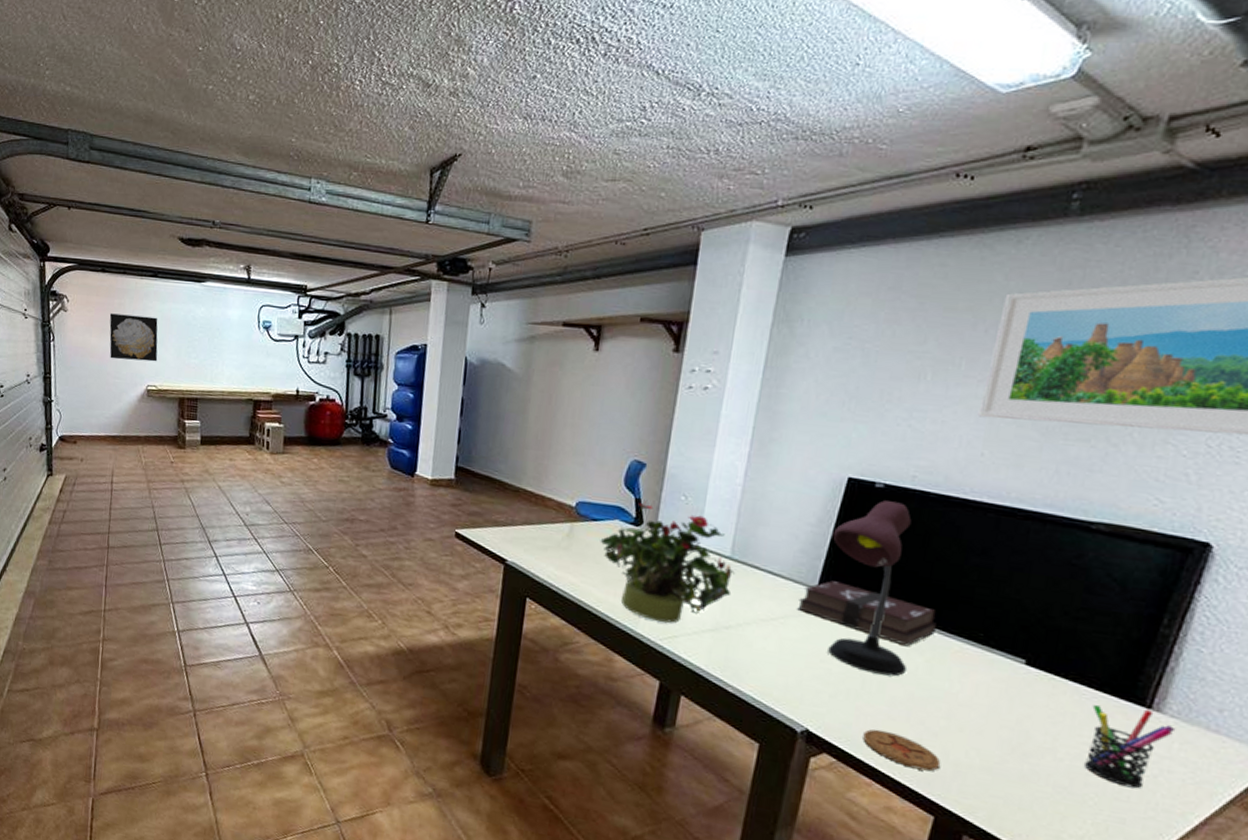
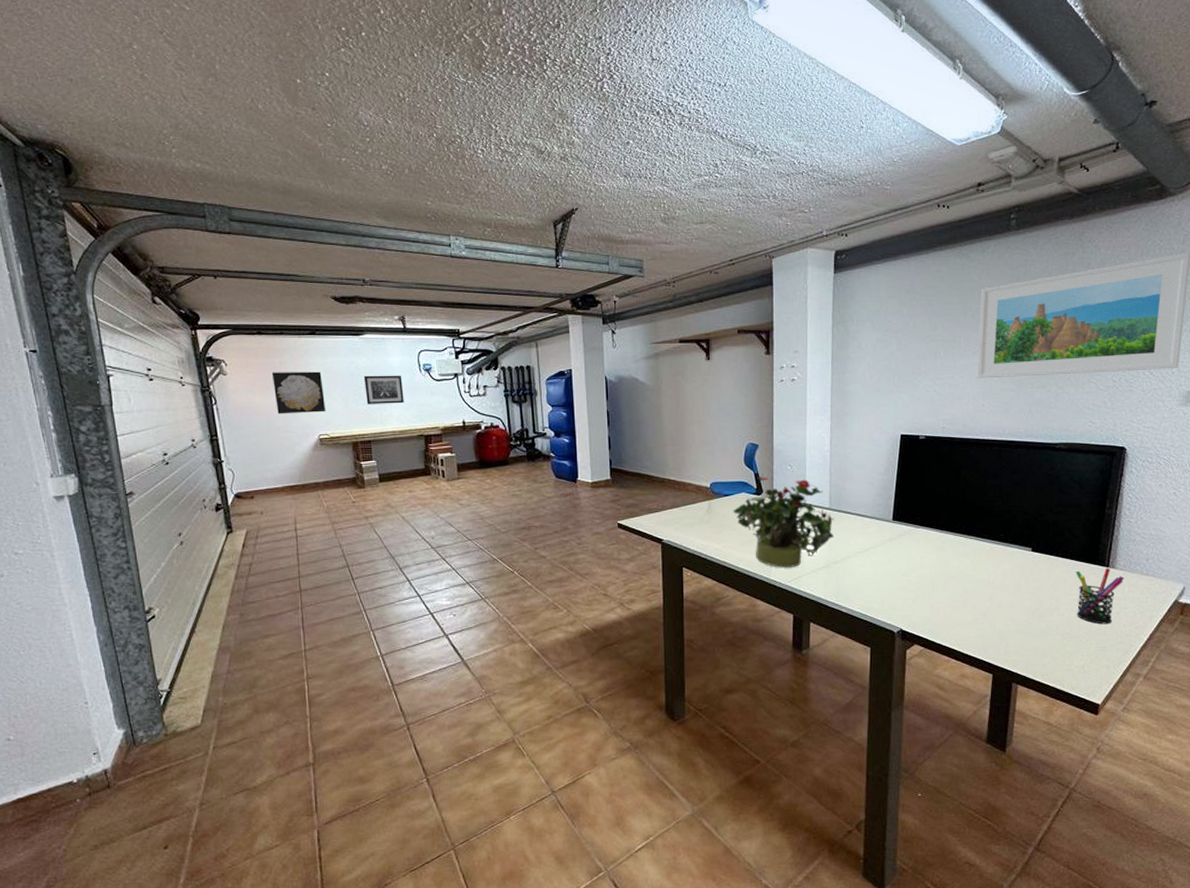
wall art: none [199,327,239,362] -> present [363,375,404,404]
hardback book: present [797,580,938,647] -> none [881,513,974,554]
desk lamp: present [828,500,912,677] -> none [897,448,960,578]
coaster: present [863,729,941,772] -> none [939,618,991,642]

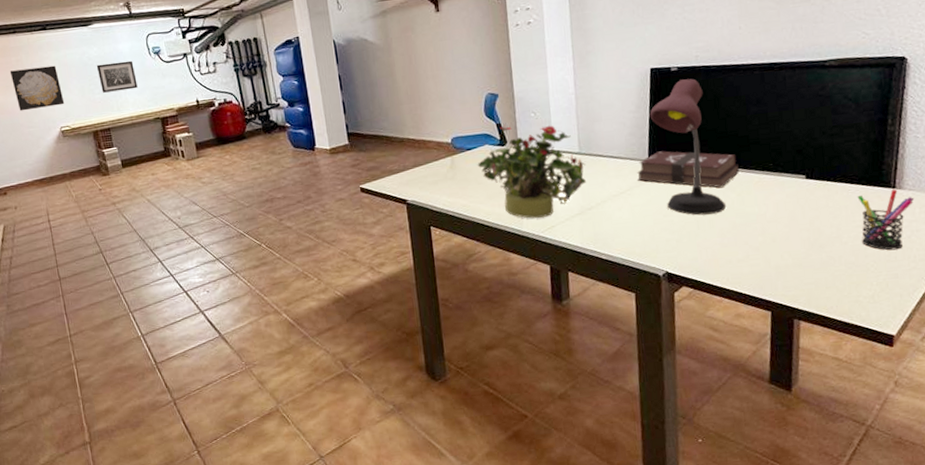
hardback book: none [881,513,974,554] -> present [637,151,740,188]
desk lamp: none [897,448,960,578] -> present [649,78,727,216]

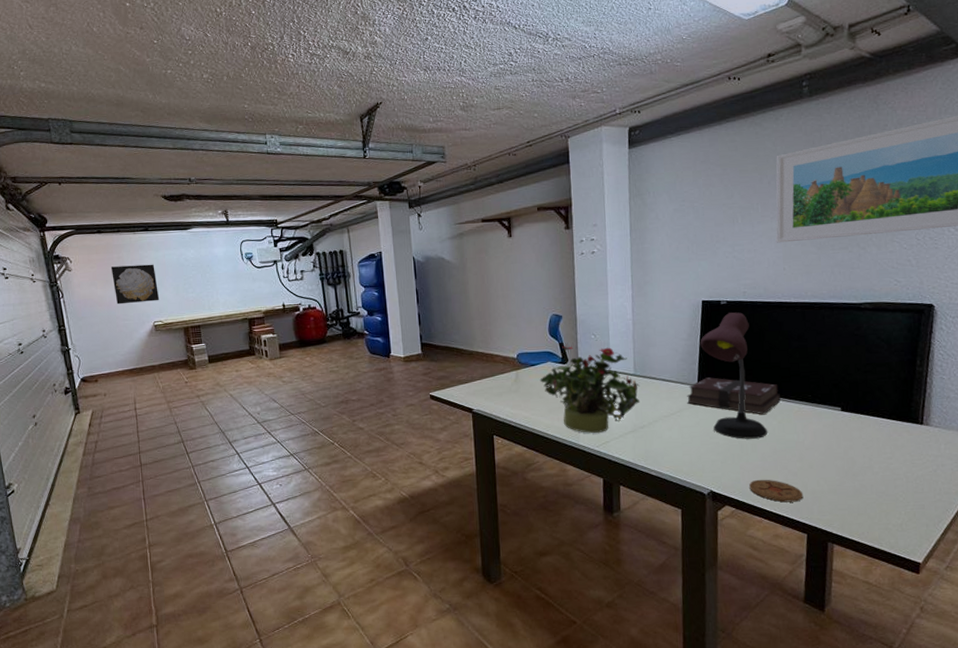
wall art: present [96,60,138,93] -> none [192,264,229,292]
coaster: none [707,256,767,280] -> present [749,479,804,503]
pen holder: present [857,188,915,250] -> none [888,425,940,482]

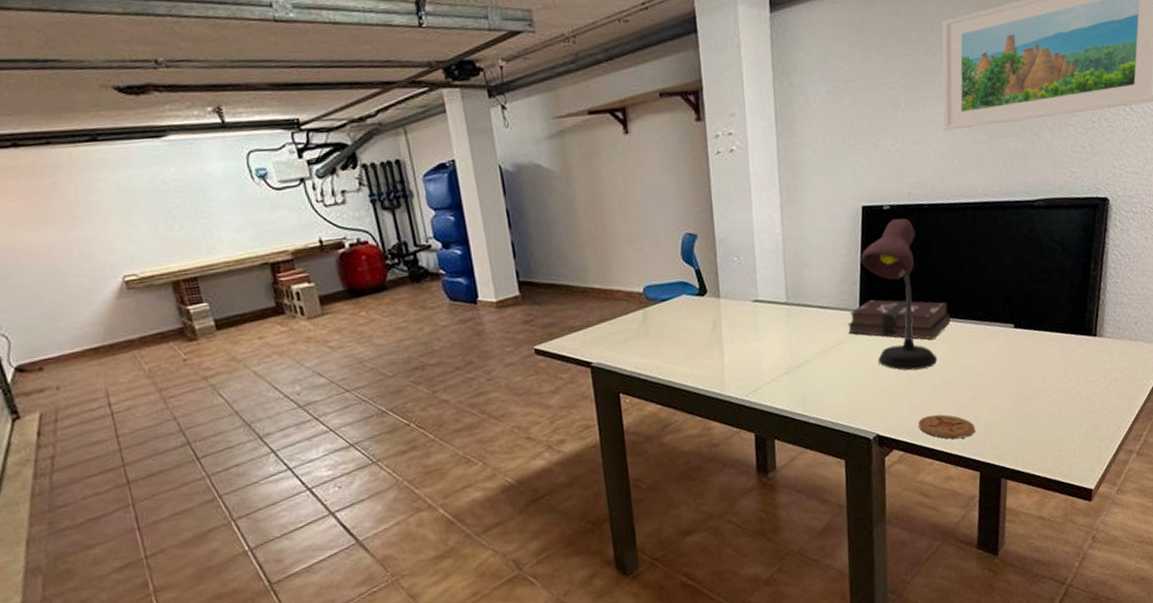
wall art: present [110,264,160,305] -> none [42,191,129,254]
potted plant: present [540,344,640,433] -> none [673,270,795,380]

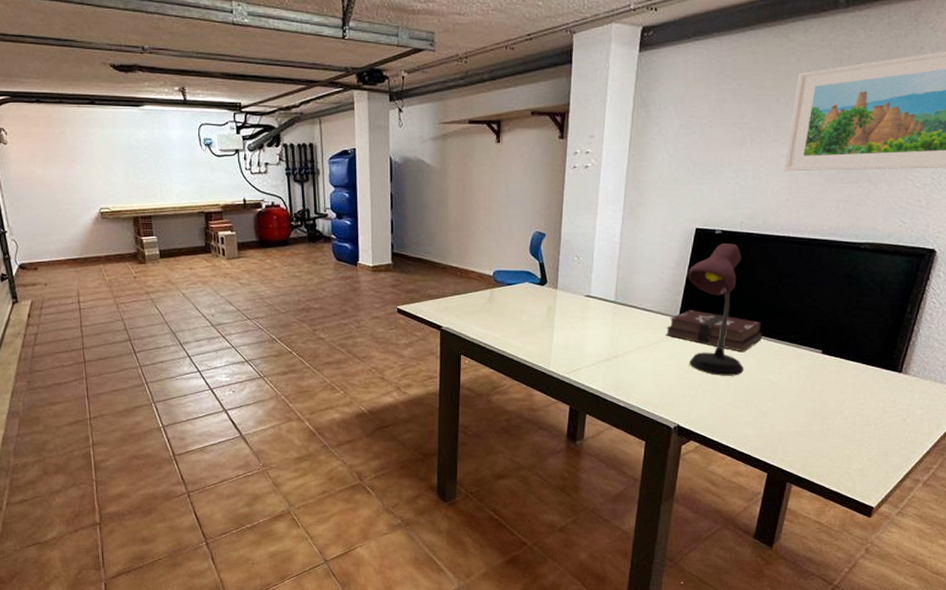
coaster: present [918,414,976,439] -> none [717,417,770,441]

